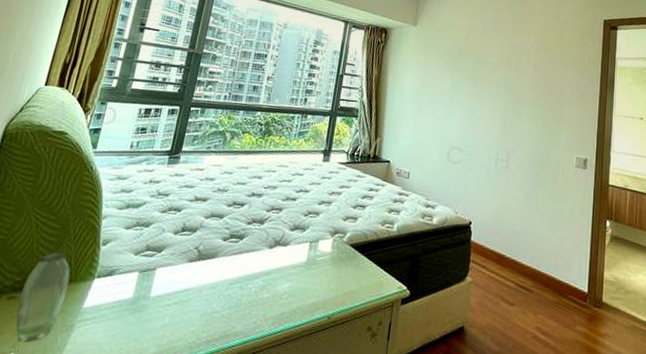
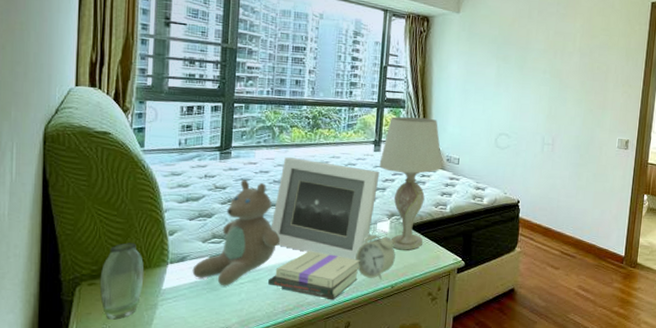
teddy bear: none [118,186,217,308] -> present [192,180,281,287]
books: none [195,270,297,331] -> present [268,251,360,301]
picture frame: none [207,164,327,283] -> present [270,157,380,260]
alarm clock: none [292,247,336,309] -> present [355,229,395,280]
table lamp: none [326,125,392,275] -> present [379,116,443,250]

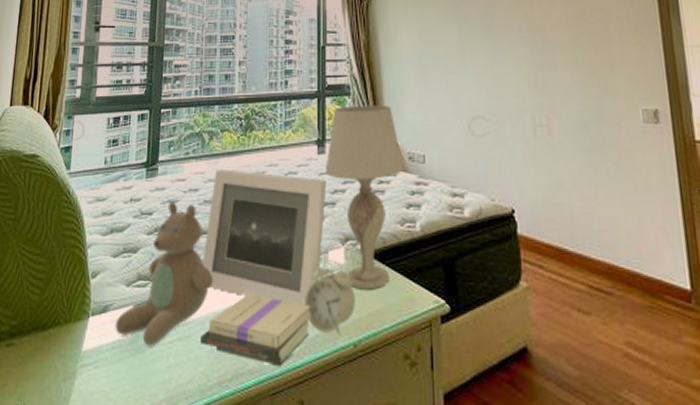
vase: present [99,242,145,320] -> none [17,289,65,394]

